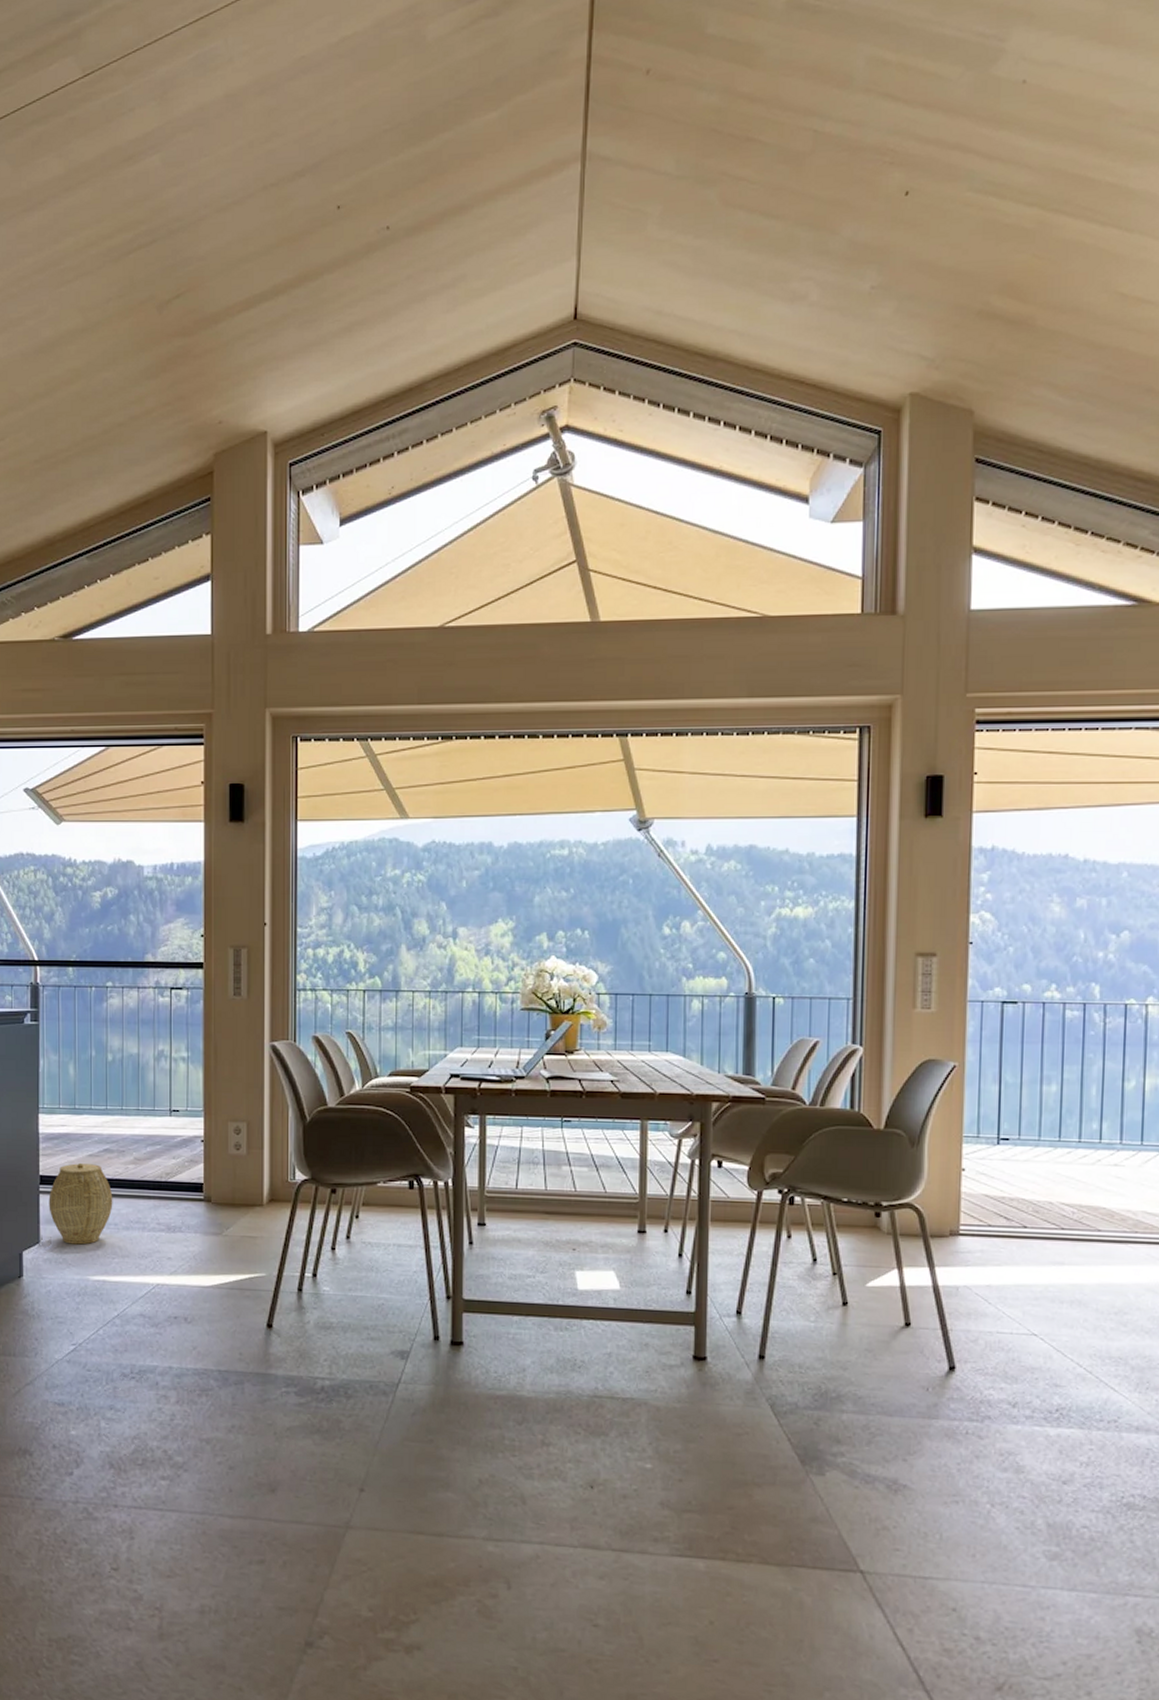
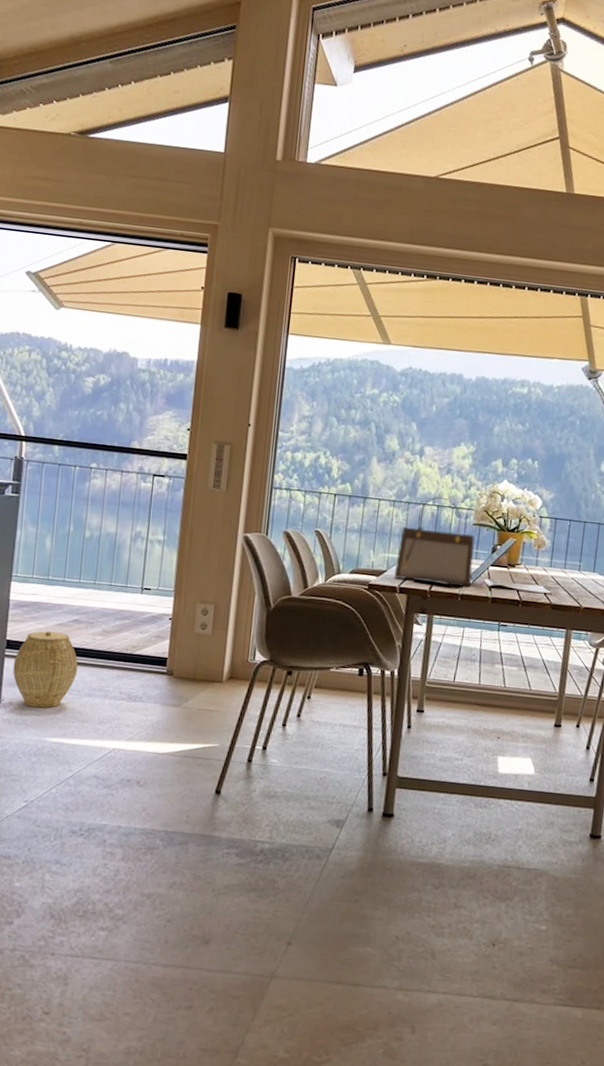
handbag: none [438,981,525,1080] -> present [394,496,475,586]

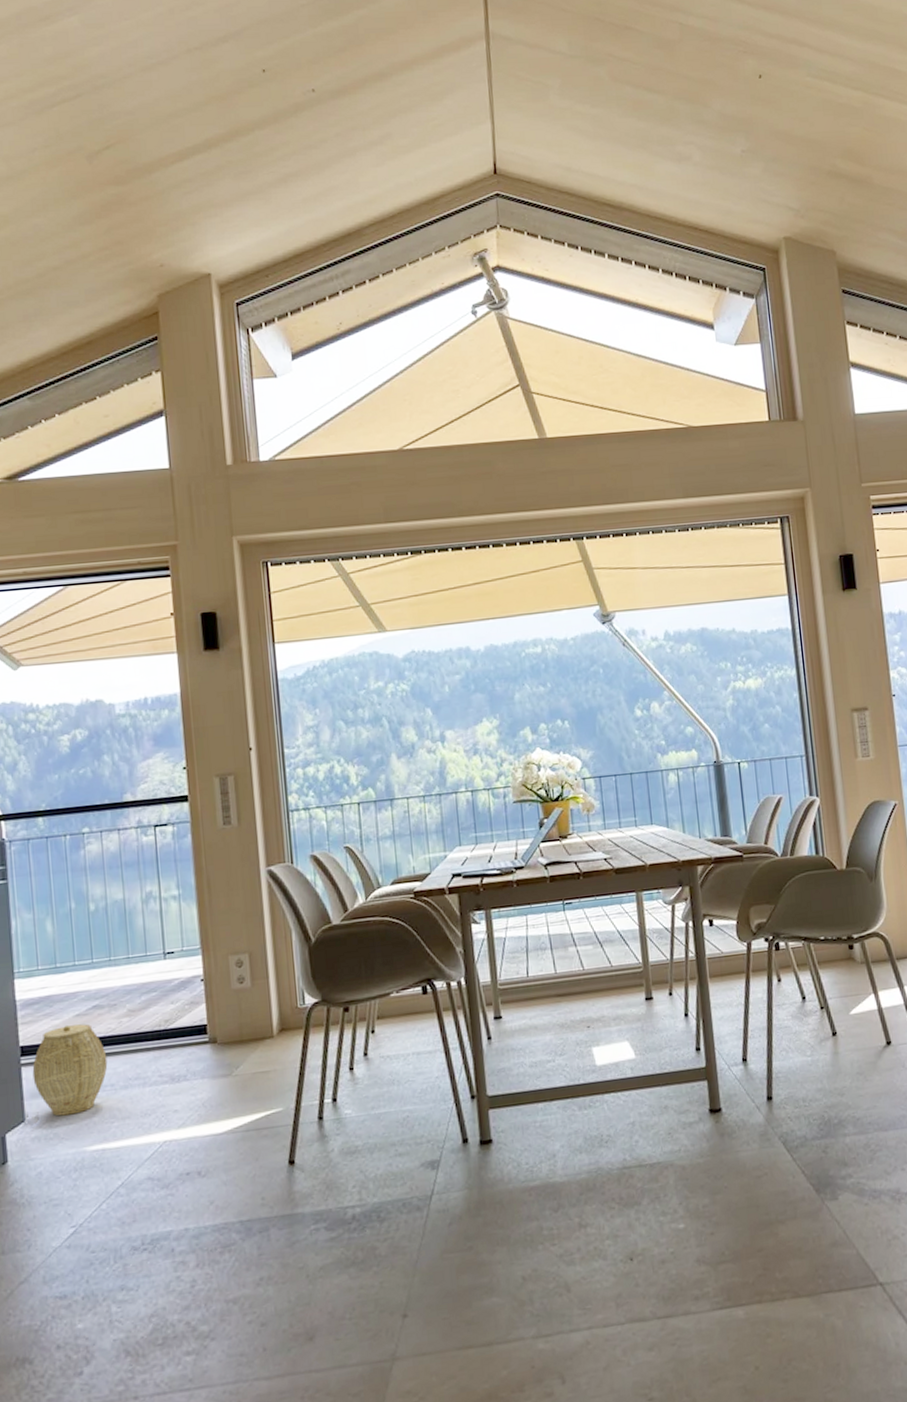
handbag: present [394,496,475,586] -> none [438,780,524,879]

